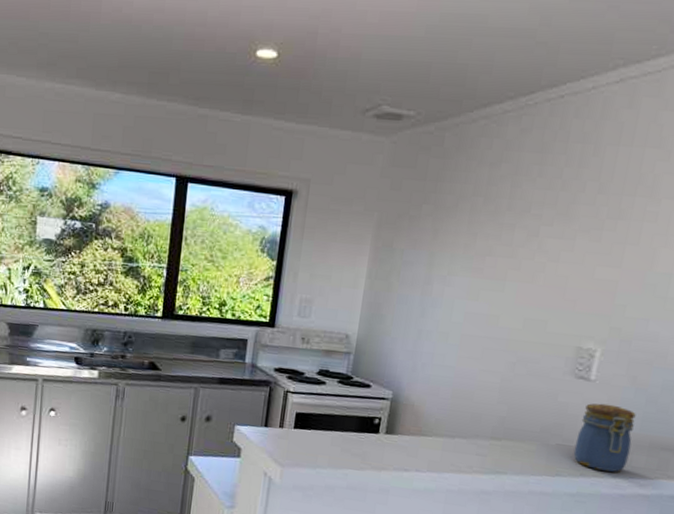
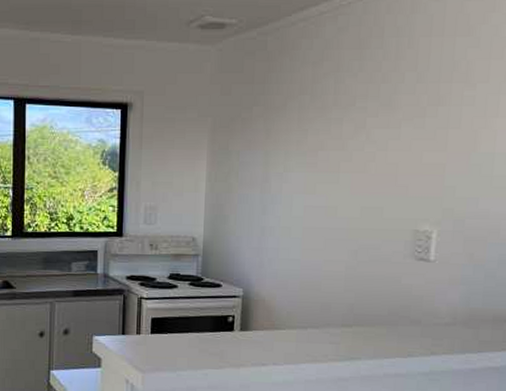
jar: present [573,403,636,473] -> none [422,282,477,348]

